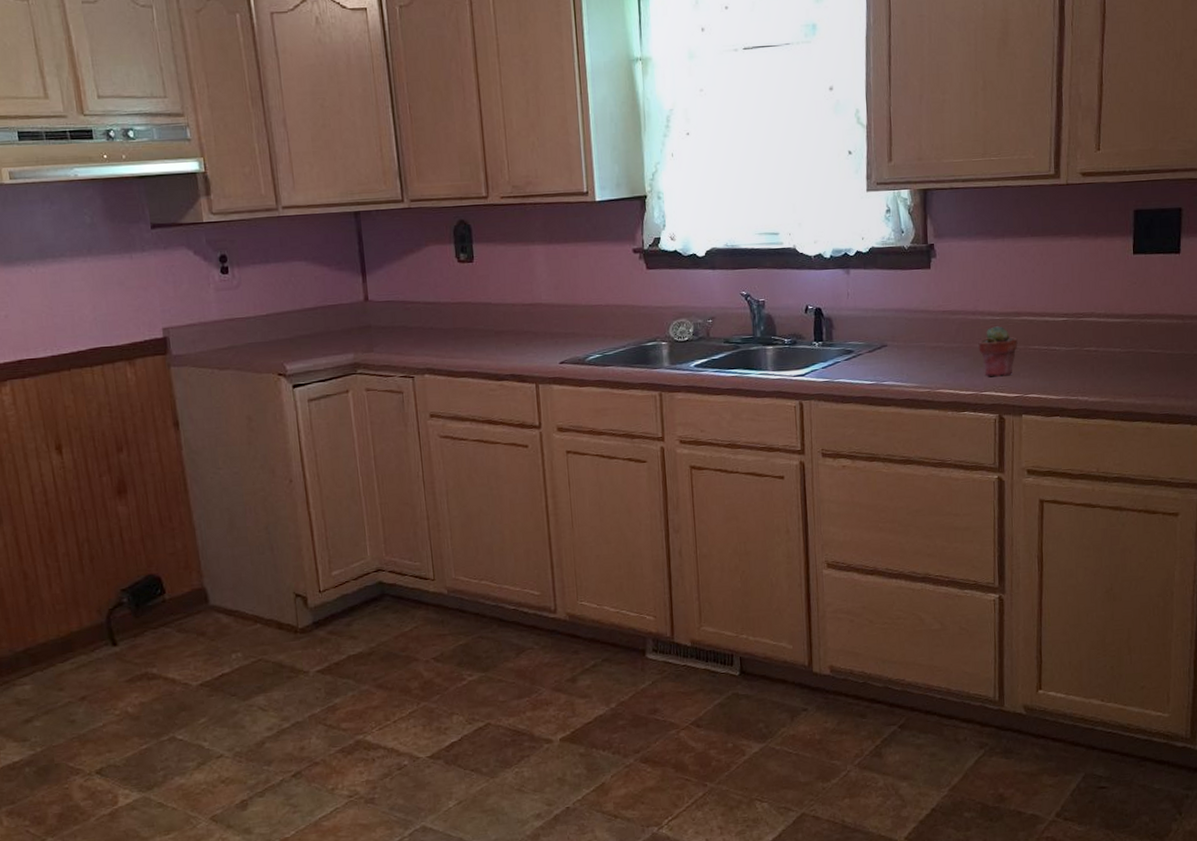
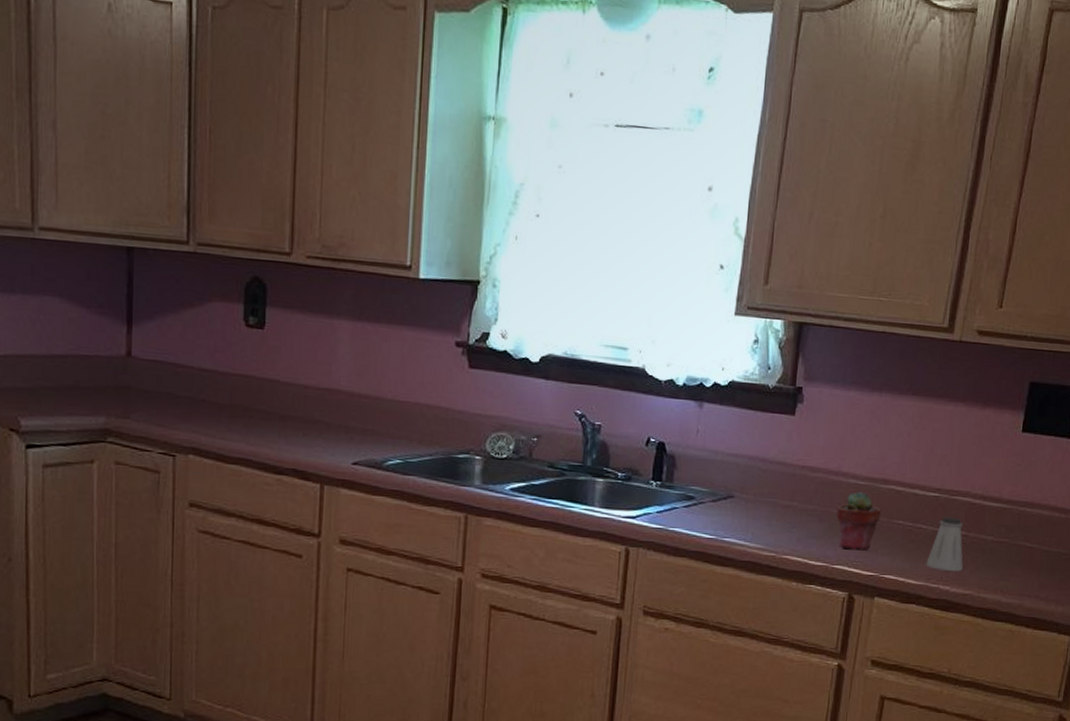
saltshaker: none [1063,336,1097,384] -> present [926,517,963,571]

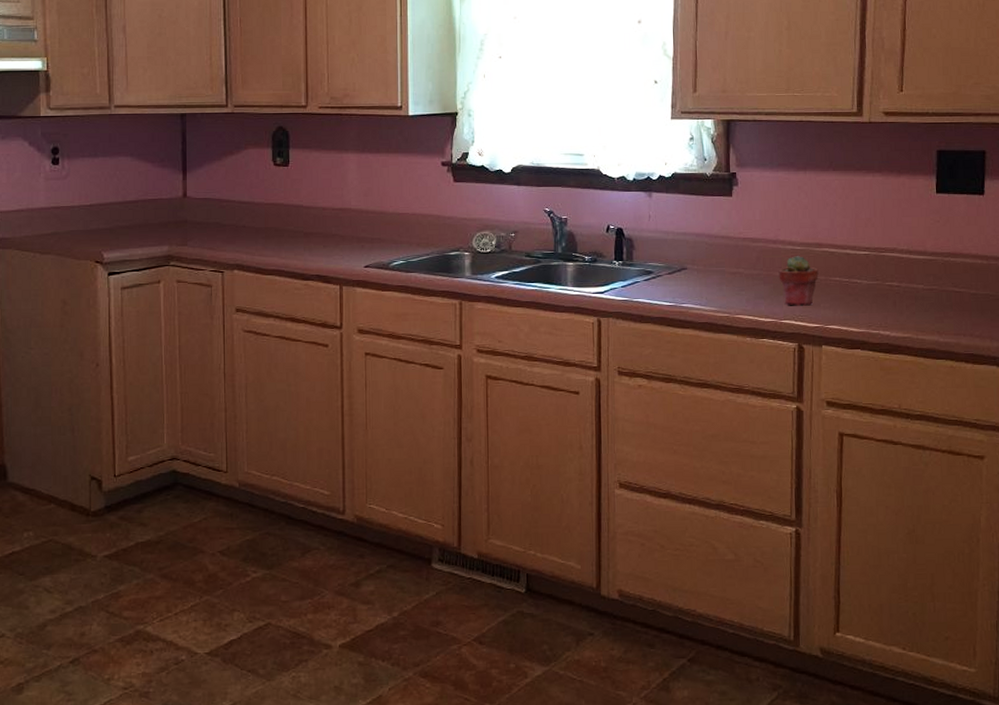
saltshaker: present [926,517,963,571] -> none [865,271,899,318]

